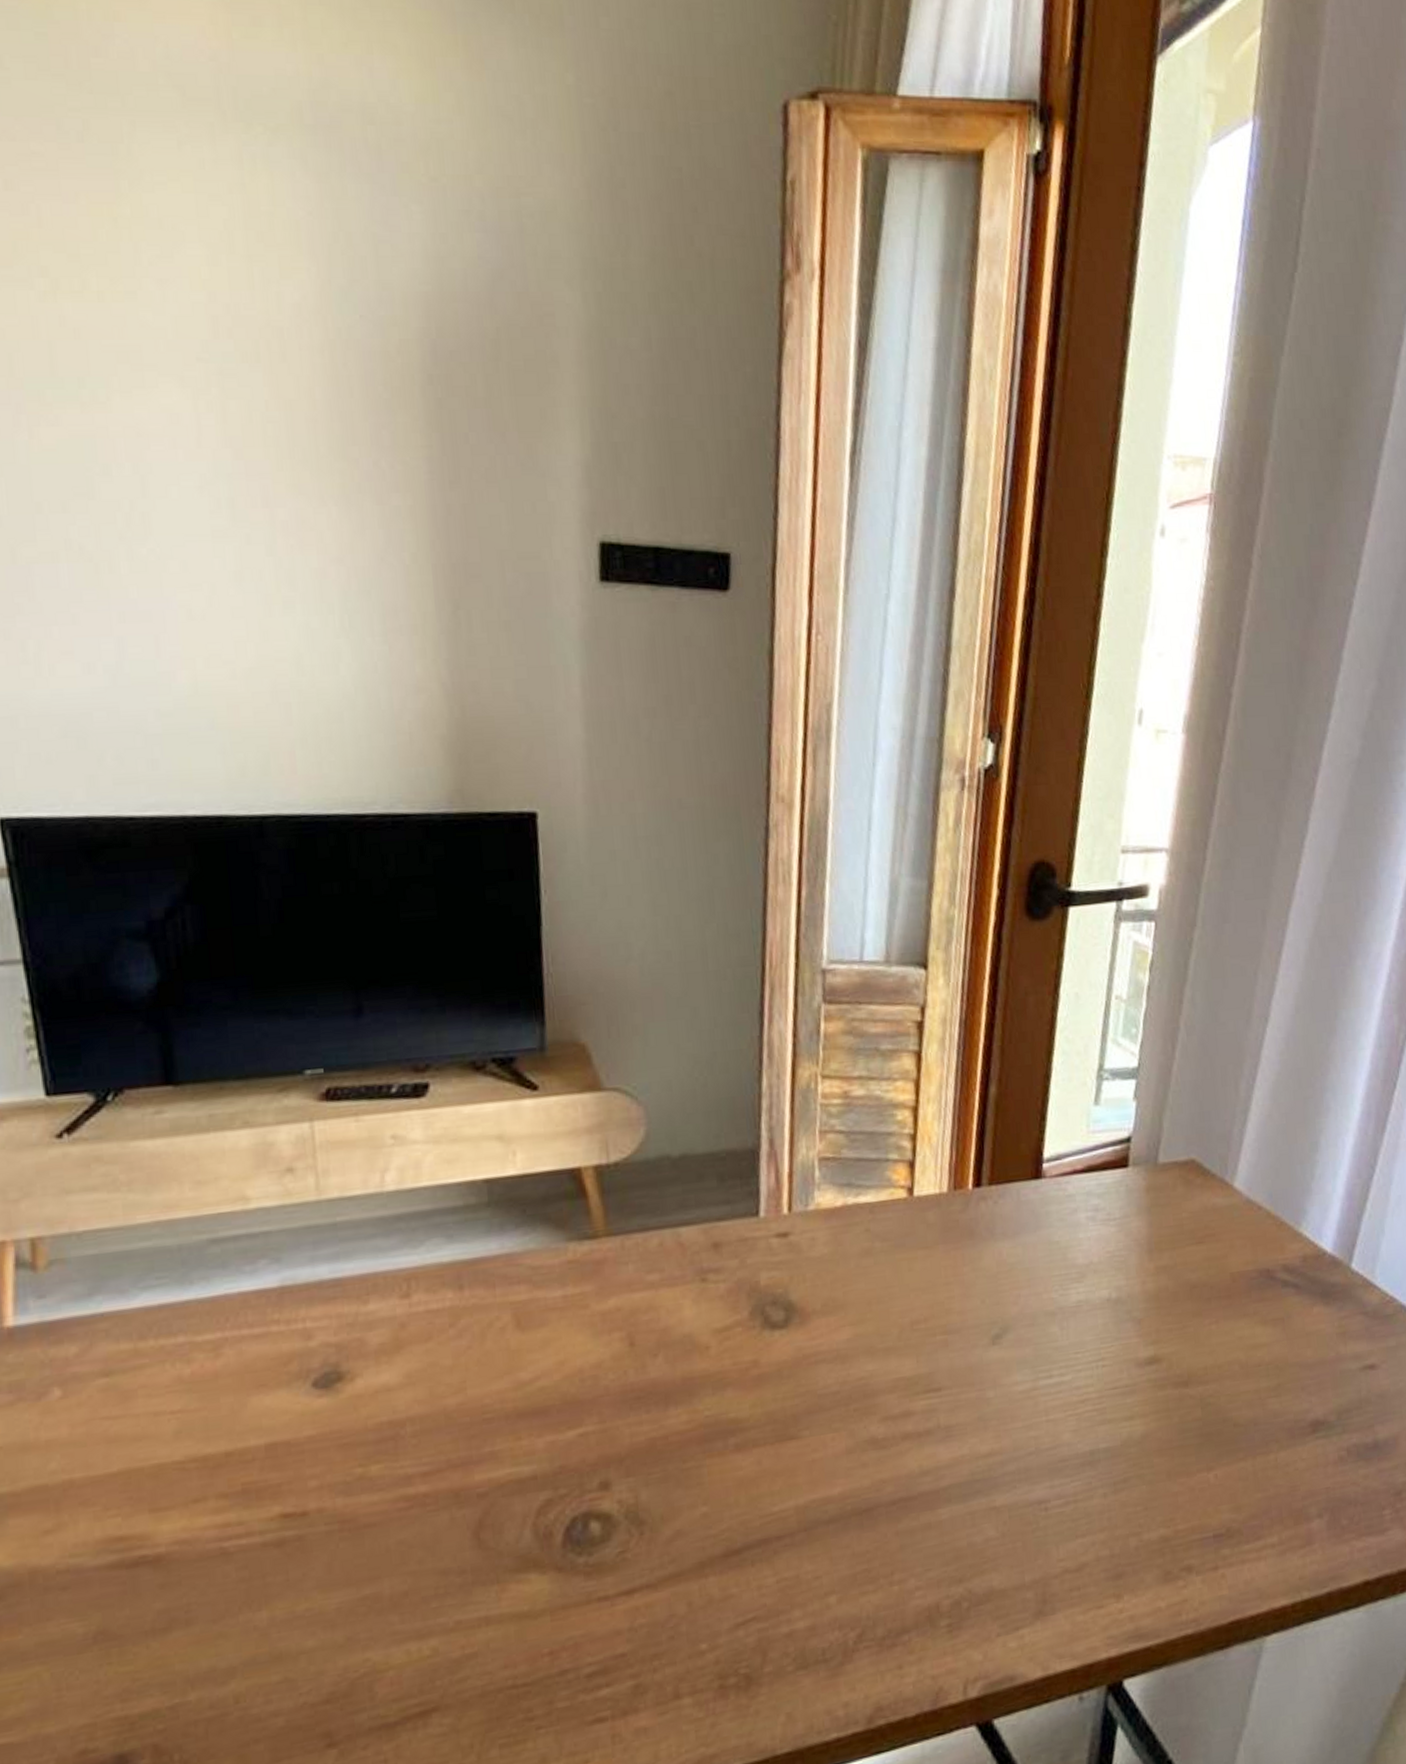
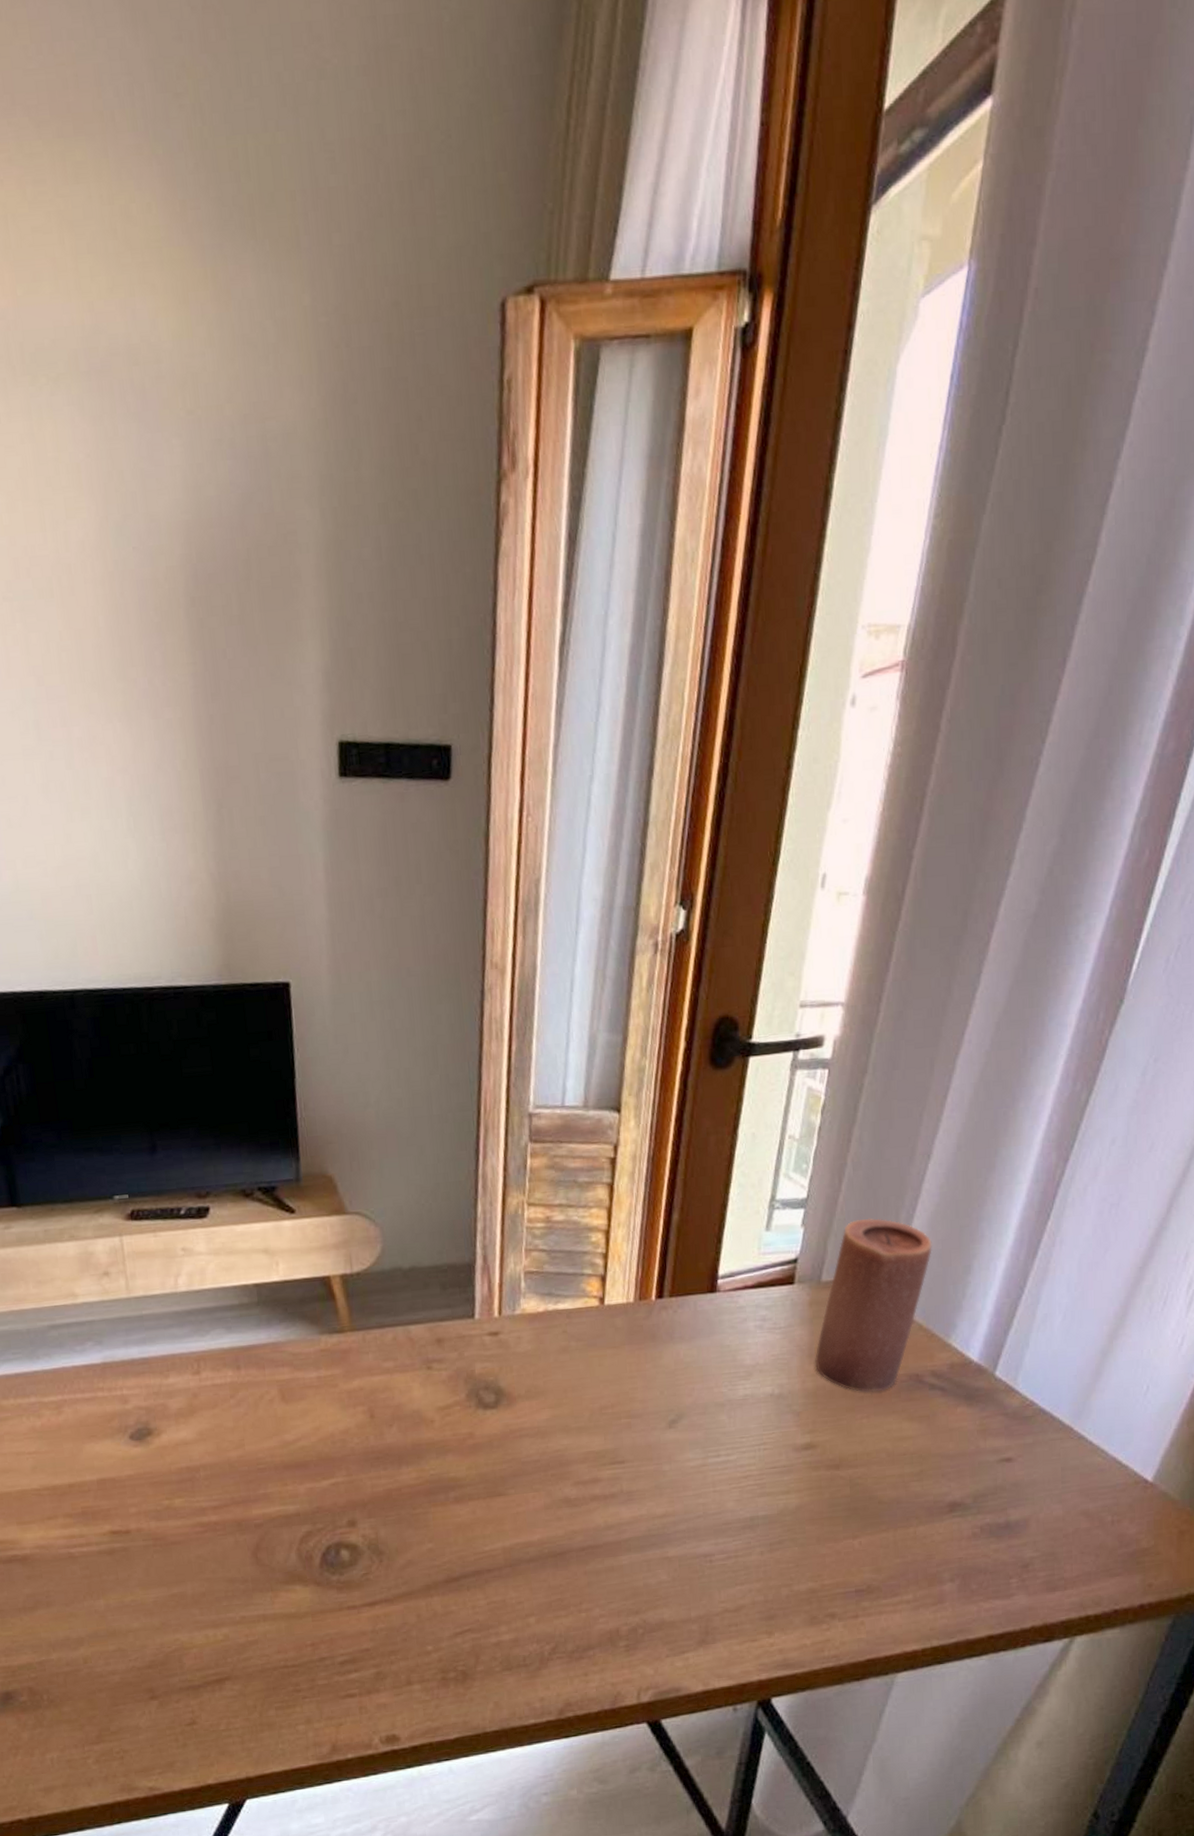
candle: none [1155,1089,1276,1293] -> present [815,1218,932,1392]

